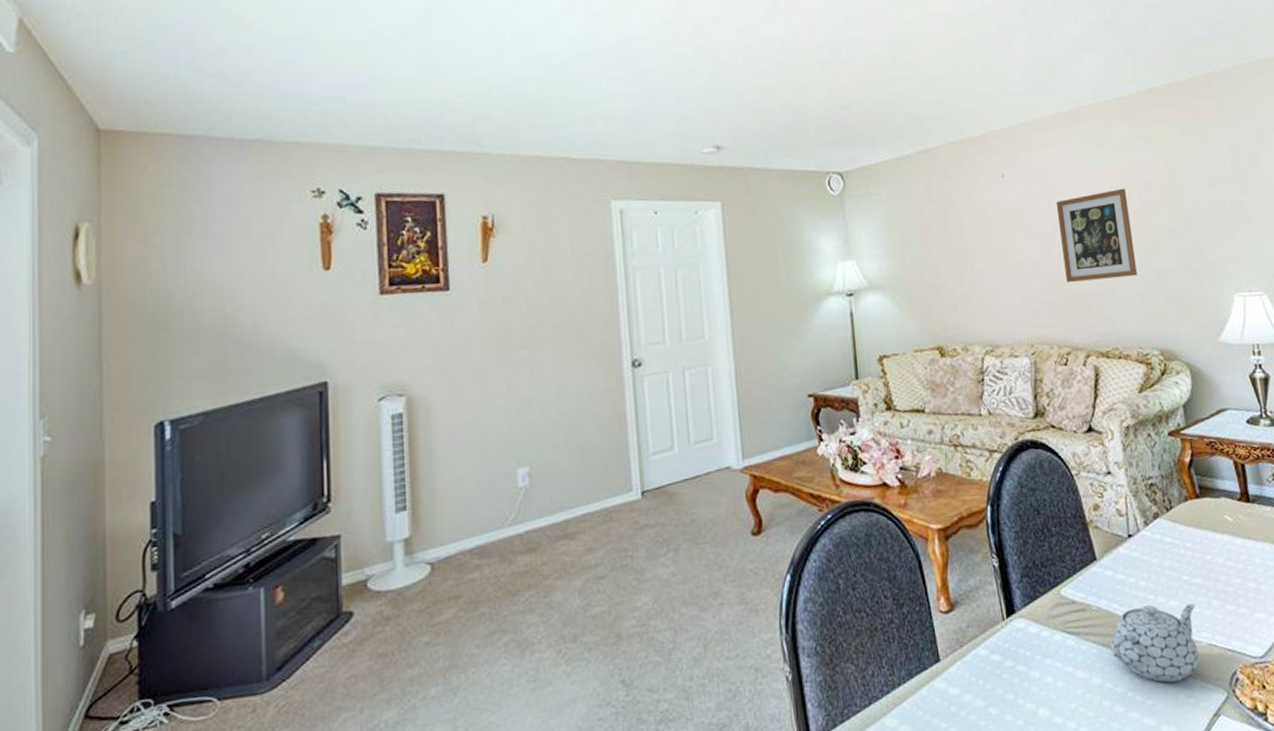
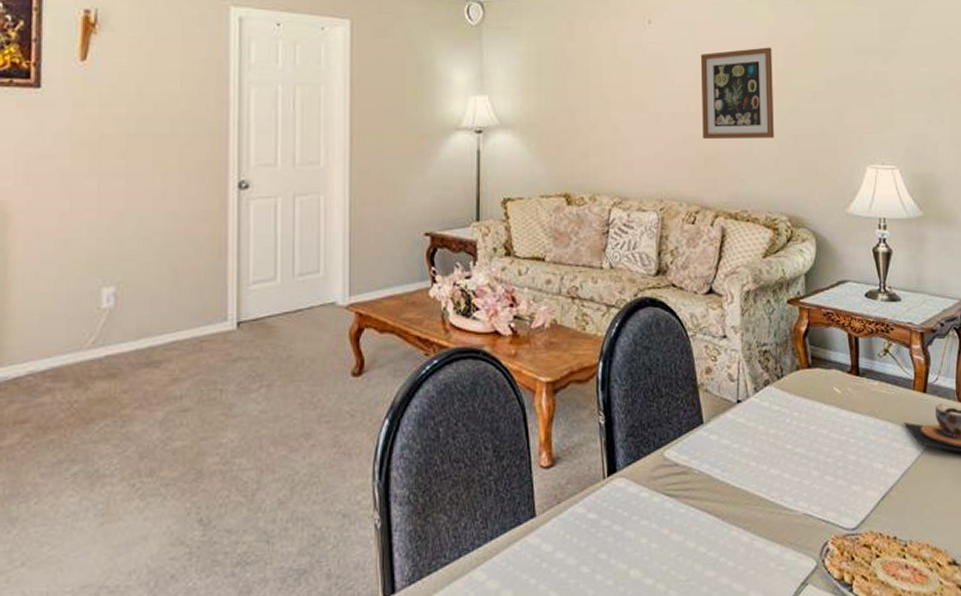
teapot: present [1110,603,1200,683] -> none [708,472,796,550]

